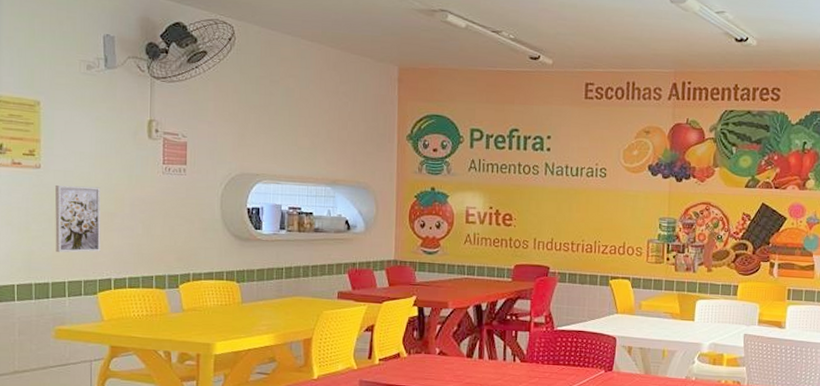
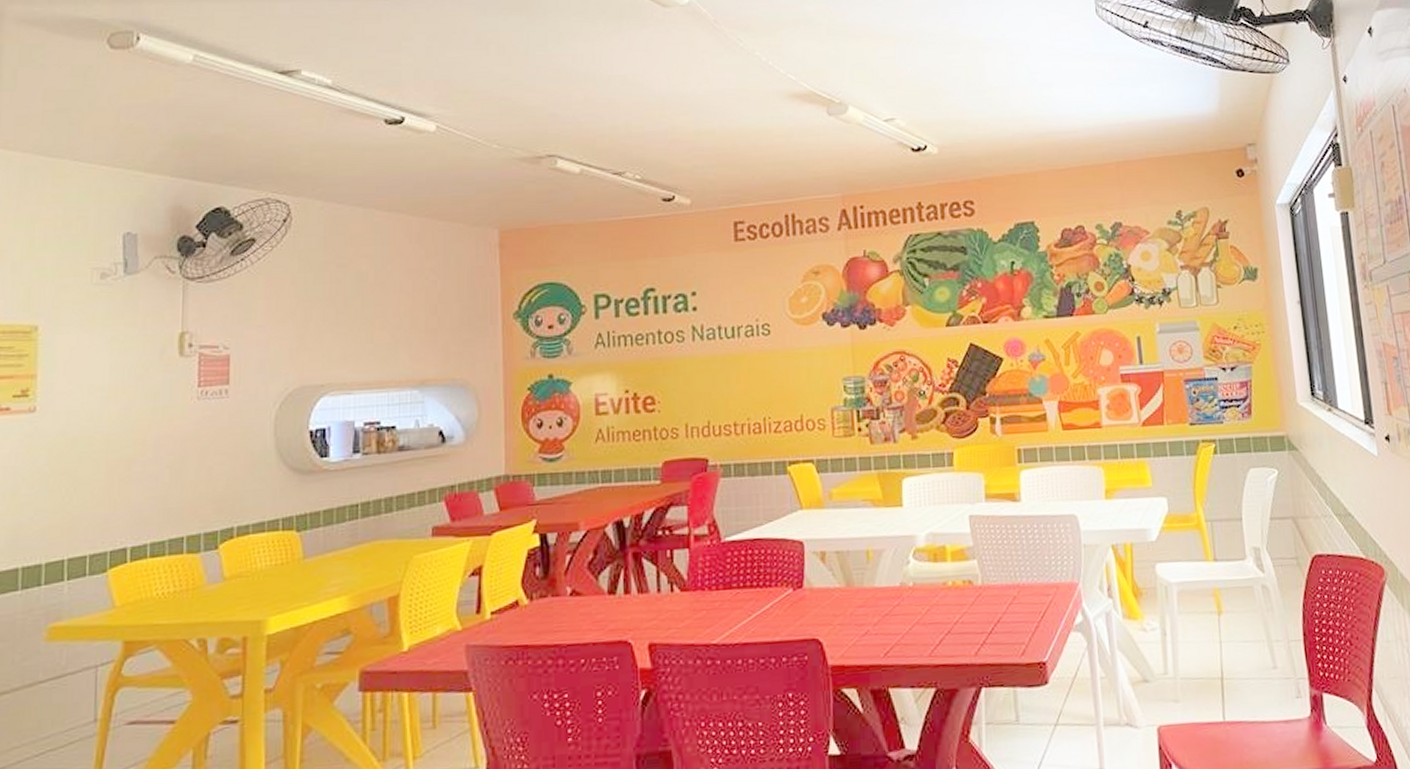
wall art: present [55,185,101,253] -> none [52,427,115,522]

